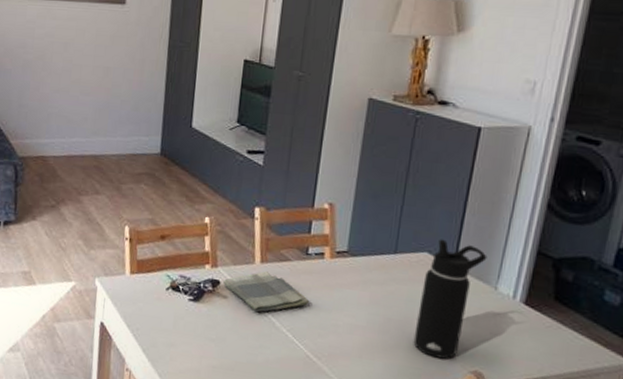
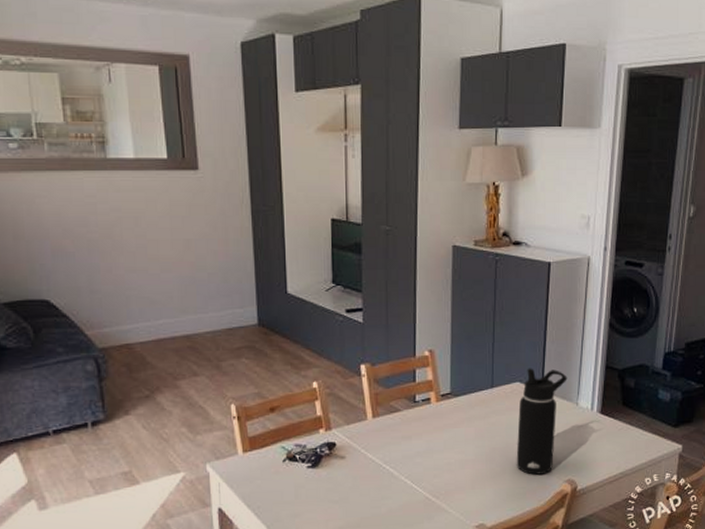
dish towel: present [223,271,308,313] -> none [339,425,421,467]

